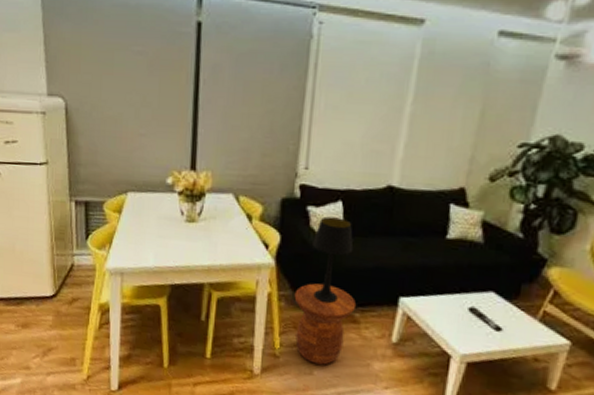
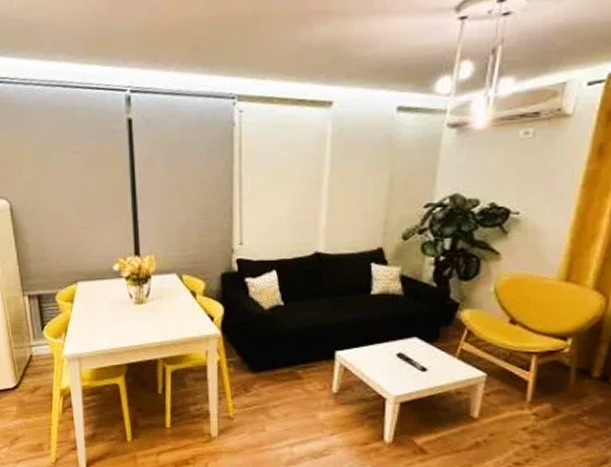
side table: present [294,283,357,365] -> none [241,347,299,421]
table lamp: present [312,216,354,304] -> none [253,285,290,365]

